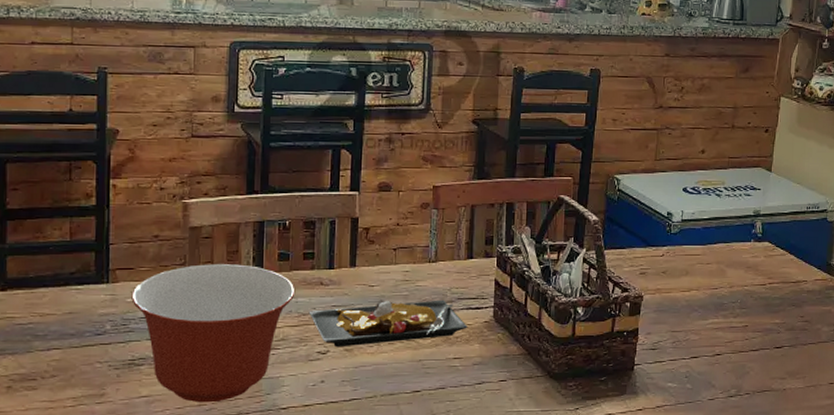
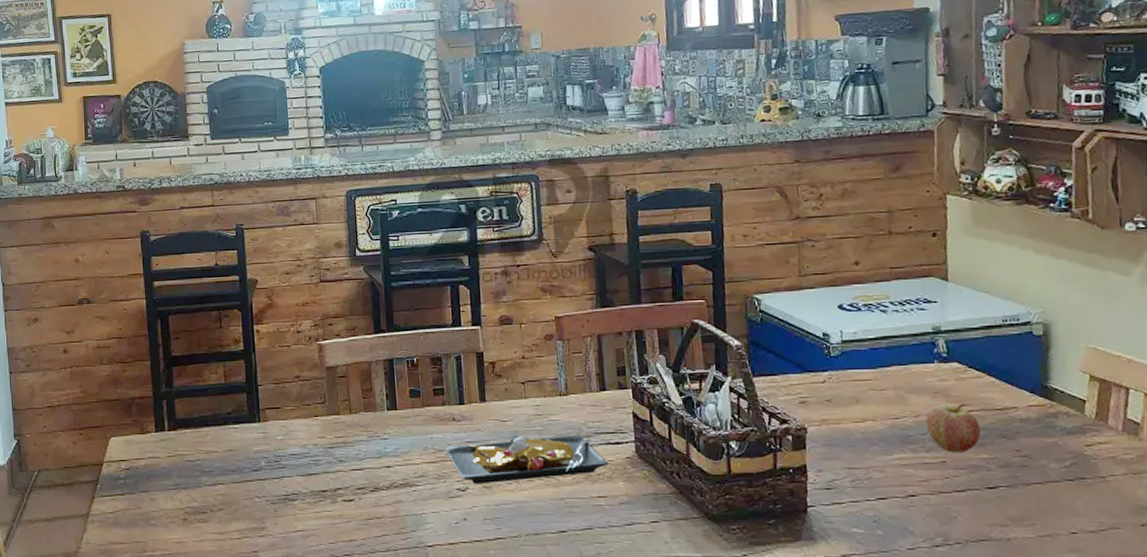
mixing bowl: present [131,264,296,403] -> none [280,402,430,539]
fruit: none [737,277,778,318] -> present [925,404,981,452]

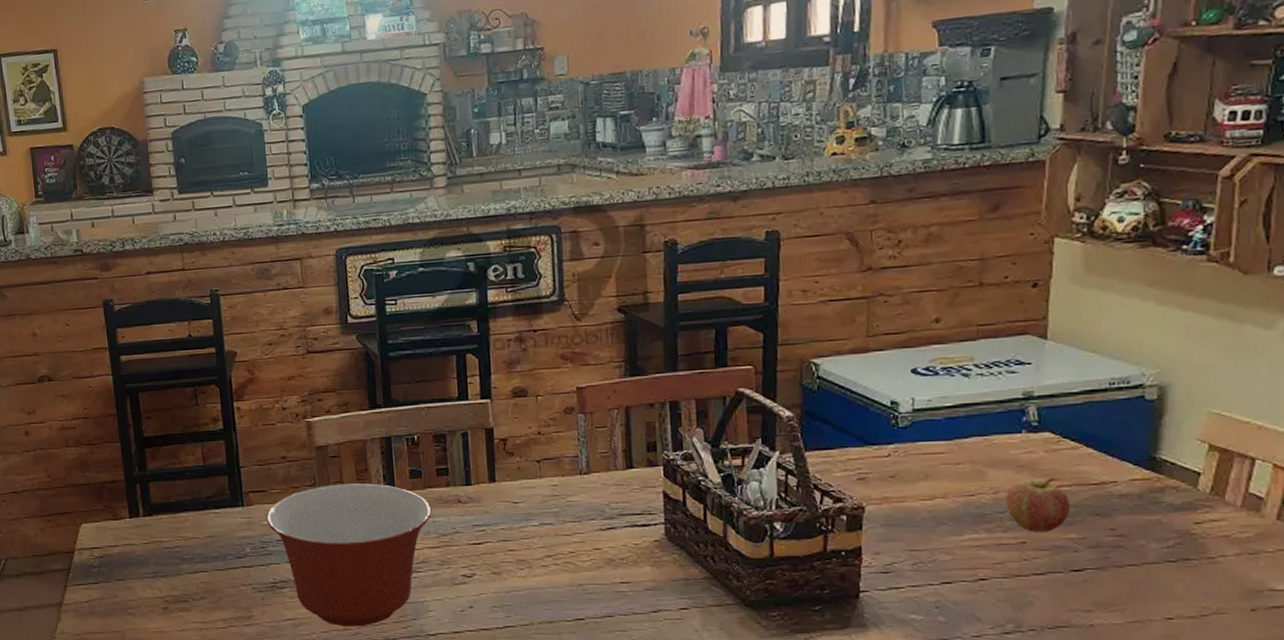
mixing bowl: none [280,402,430,539] -> present [266,483,432,627]
plate: present [444,434,609,484] -> none [448,516,634,570]

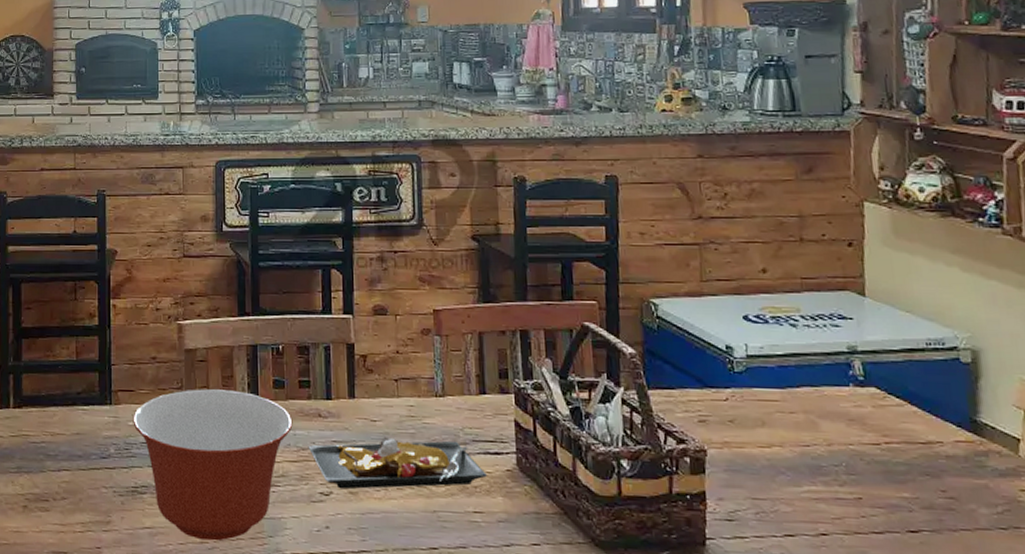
plate: none [448,516,634,570] -> present [308,437,487,490]
fruit: present [1006,478,1071,532] -> none [839,434,902,489]

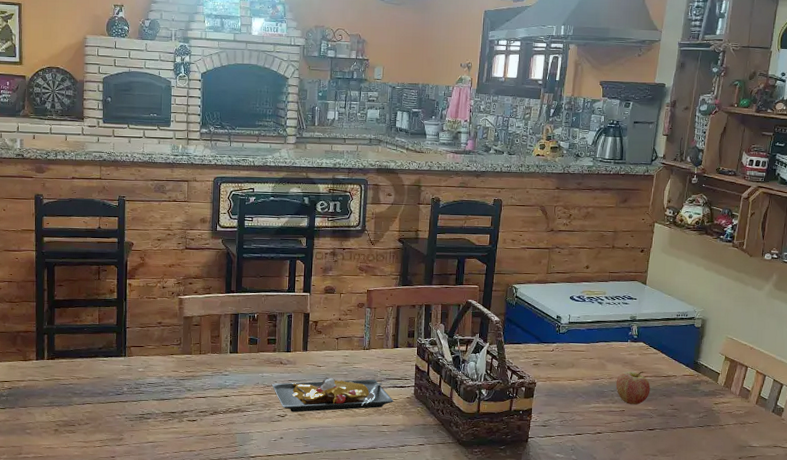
mixing bowl: present [133,389,293,541] -> none [142,345,262,450]
fruit: none [839,434,902,489] -> present [616,371,651,405]

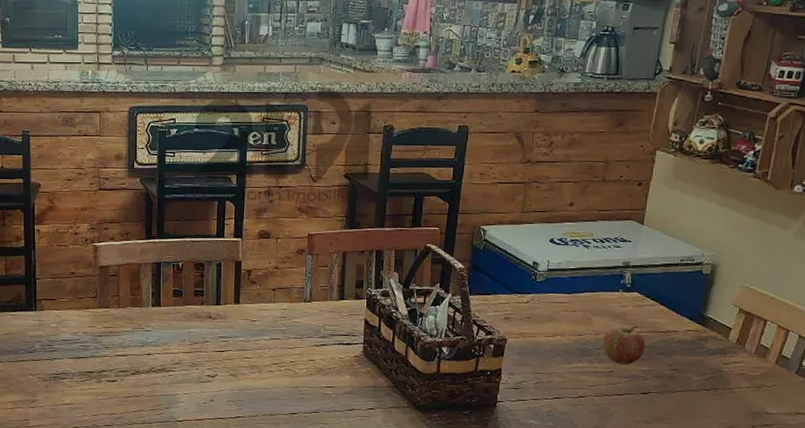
plate: present [271,377,393,413] -> none [199,333,339,373]

